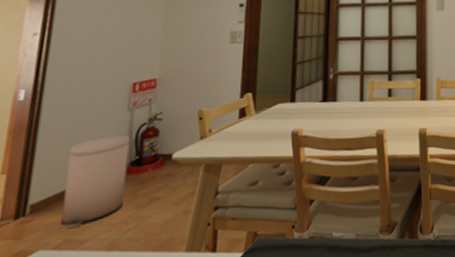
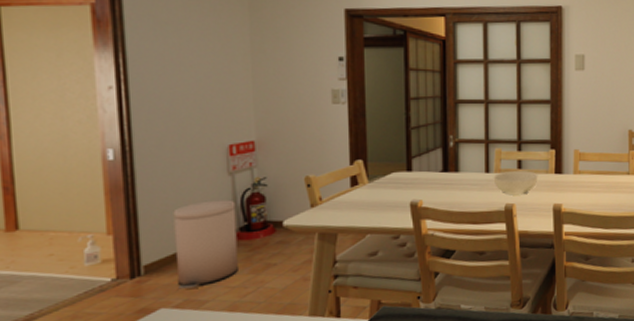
bowl: none [366,98,406,122] -> present [493,171,538,196]

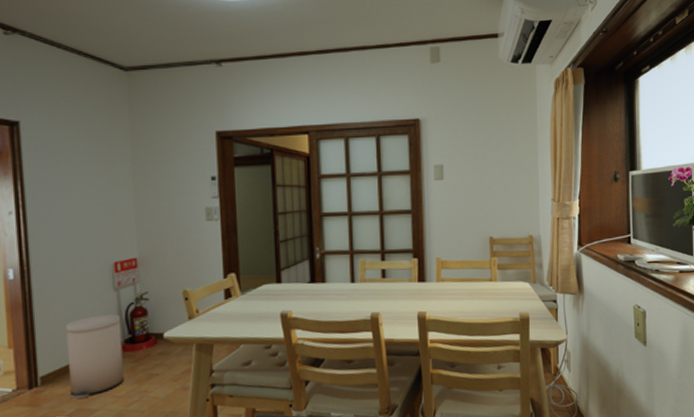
bowl: present [493,171,538,196] -> none [358,280,402,305]

